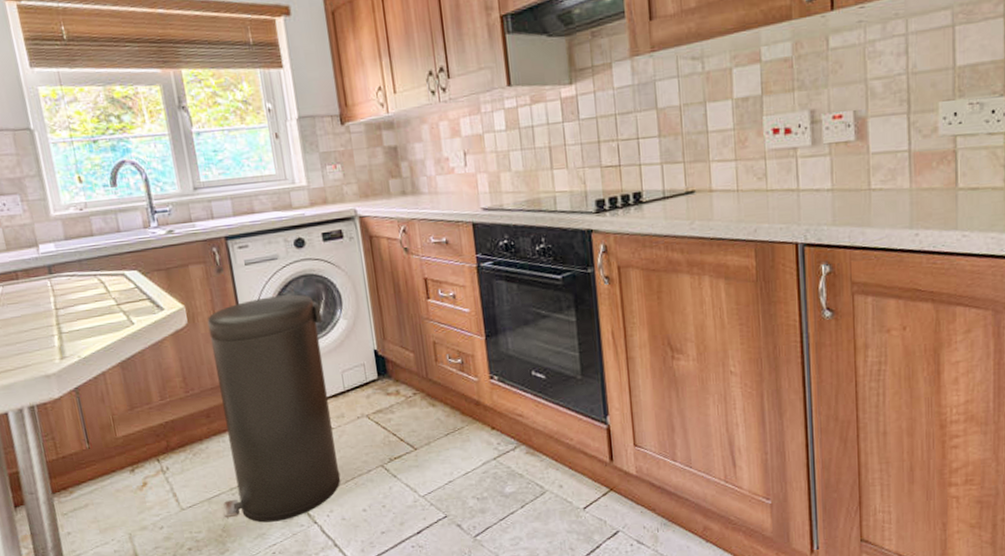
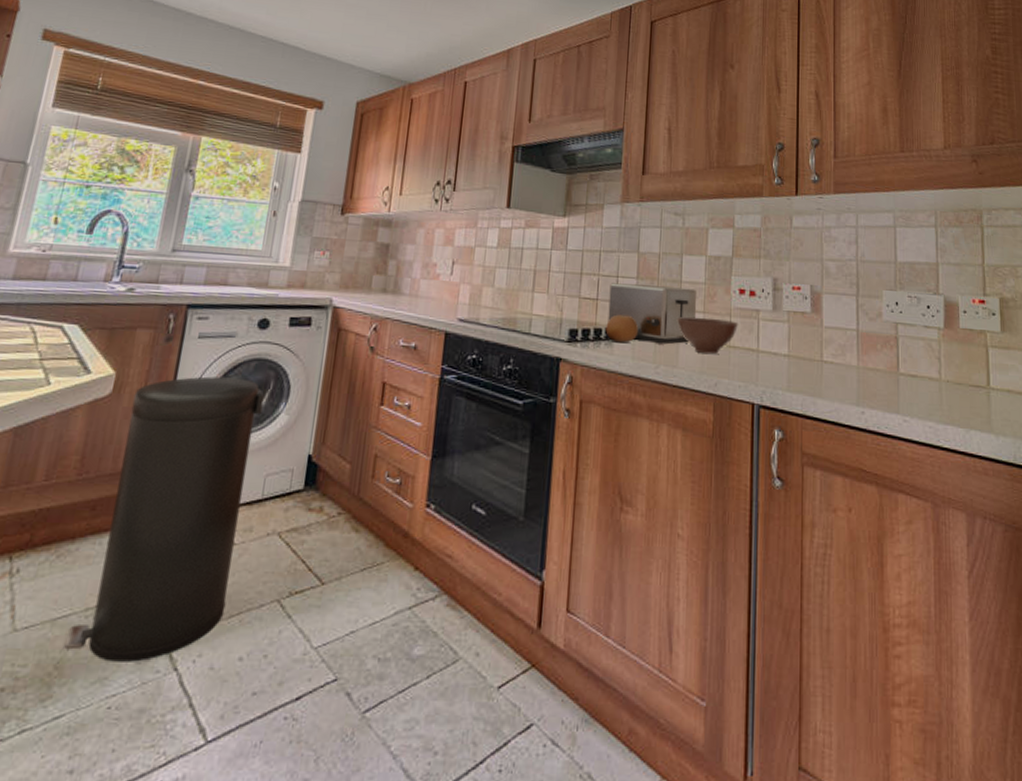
toaster: none [631,137,728,201] -> present [607,283,697,345]
fruit: none [633,176,668,206] -> present [605,314,639,343]
bowl: none [708,163,775,202] -> present [677,317,739,355]

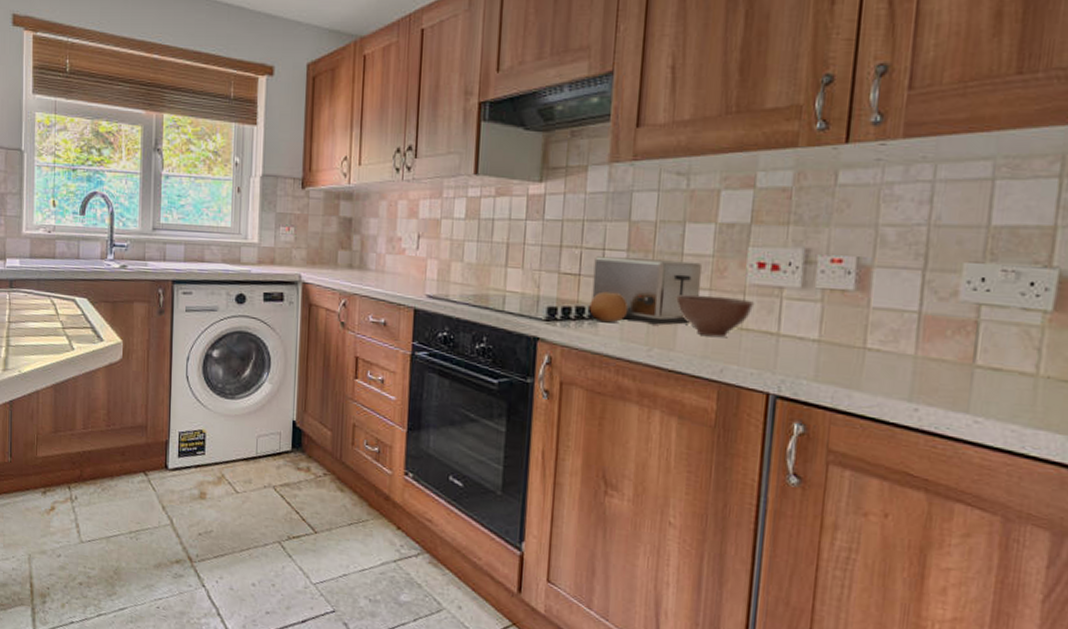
pedal bin: present [64,376,265,662] -> none [119,346,249,576]

